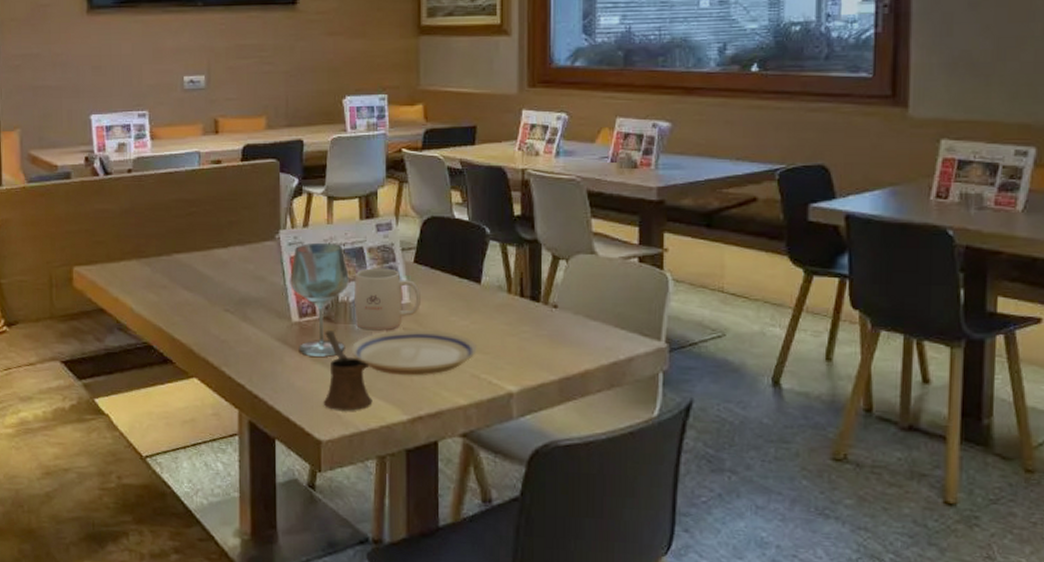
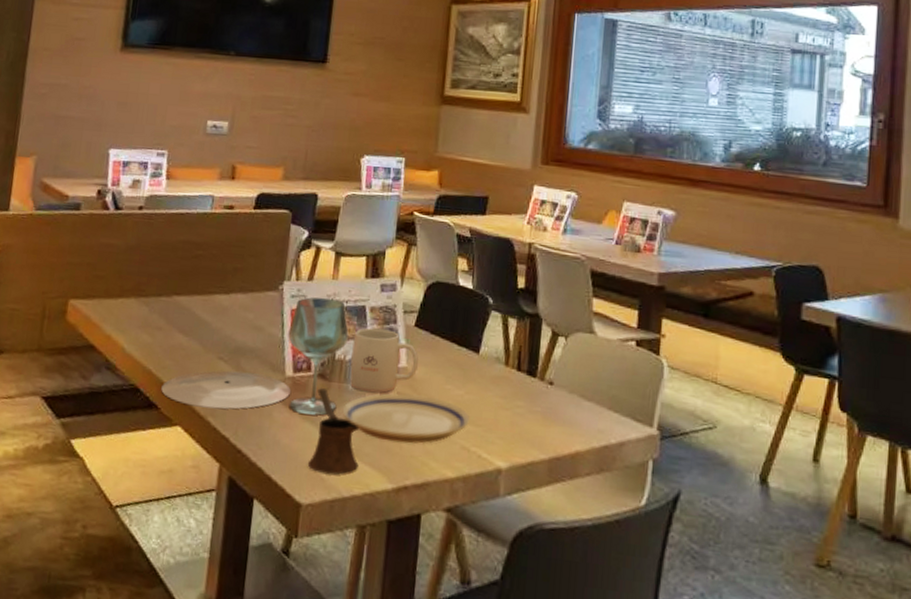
plate: none [174,321,300,359] -> present [161,370,292,409]

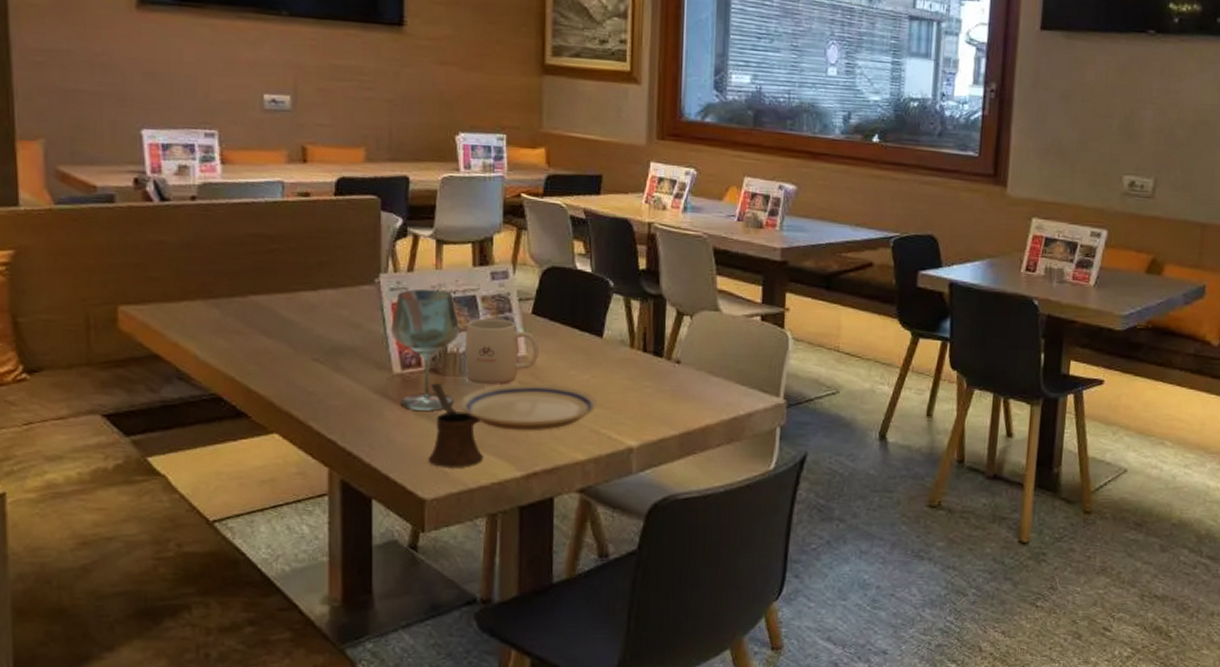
plate: present [161,370,292,409] -> none [249,372,402,413]

